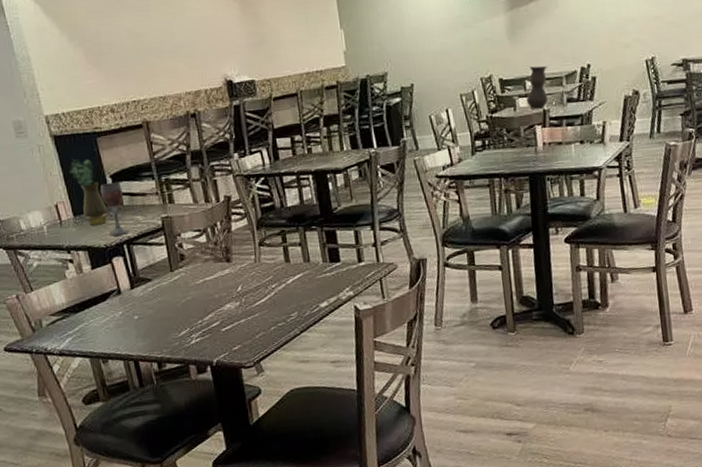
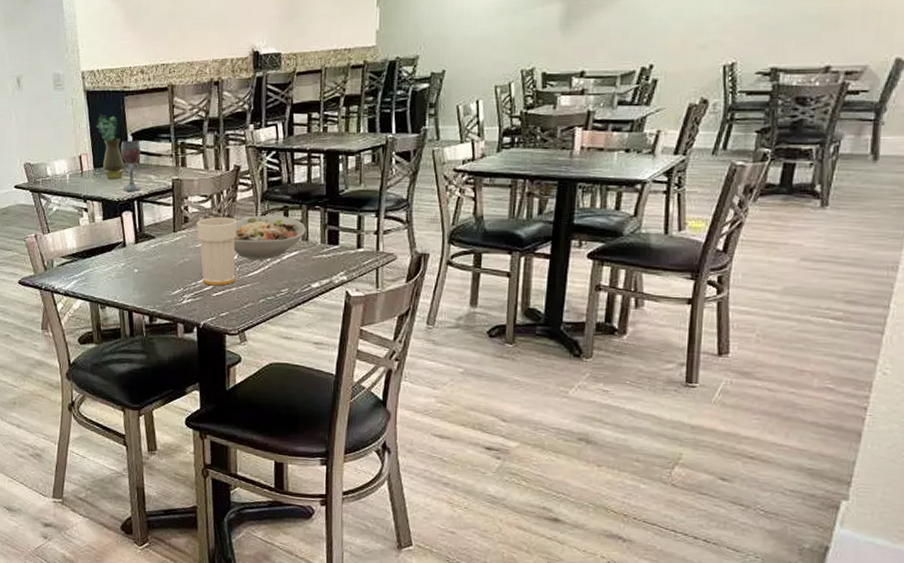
cup: none [194,249,243,321] -> present [197,217,238,286]
salad: none [234,240,306,289] -> present [233,215,306,260]
vase: present [526,66,548,110] -> none [569,62,602,110]

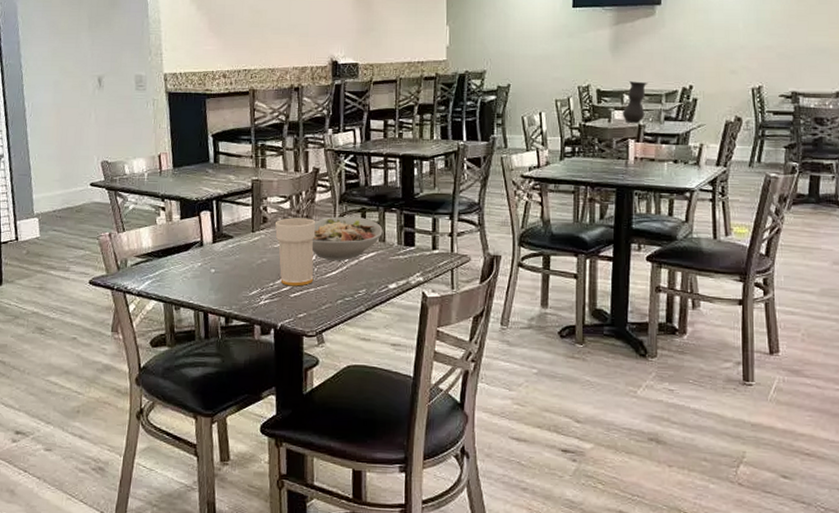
vase: present [96,113,124,179] -> none [177,114,204,179]
cup: present [121,141,141,191] -> none [201,141,221,191]
vase: none [569,62,602,110] -> present [622,81,648,124]

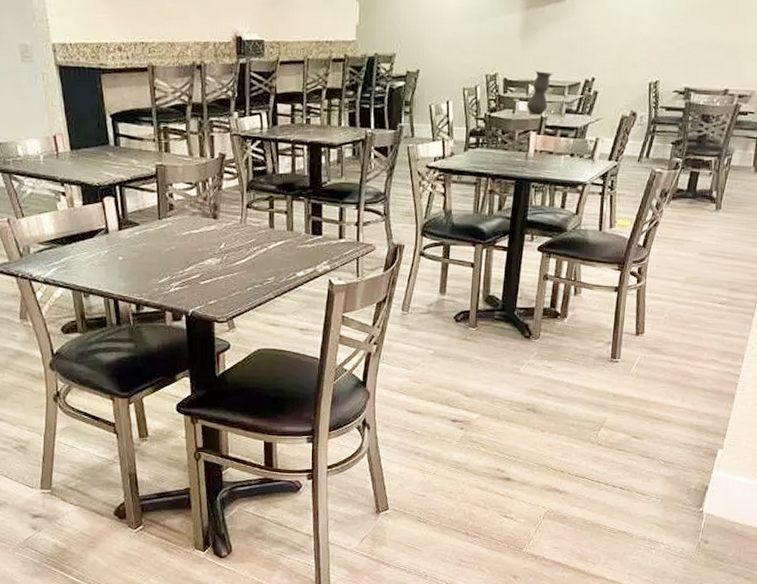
cup: present [275,218,316,287] -> none [183,205,224,274]
salad: present [311,216,383,260] -> none [220,204,291,249]

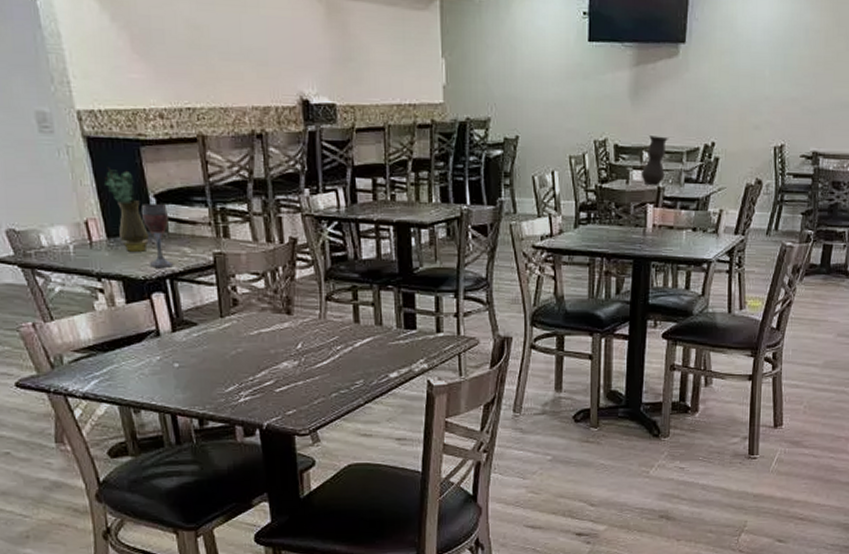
vase: none [71,90,104,162] -> present [104,166,149,252]
cup: none [100,122,123,176] -> present [142,204,174,268]

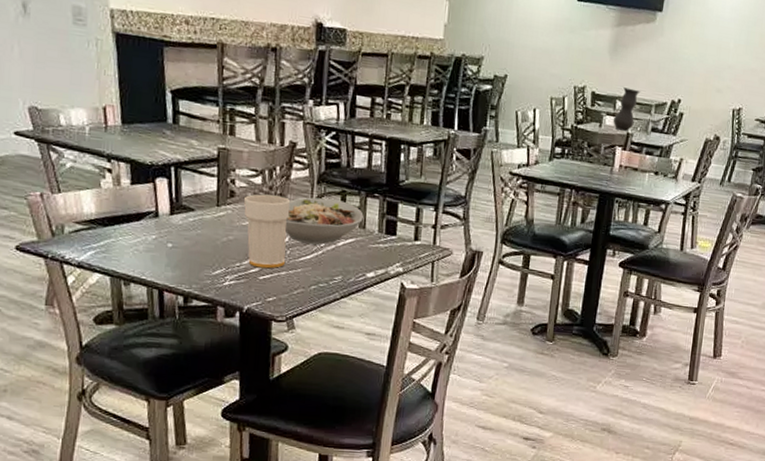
vase: present [104,166,149,252] -> none [127,61,161,140]
cup: present [142,204,174,268] -> none [157,97,181,157]
cup: none [249,299,302,380] -> present [244,194,291,269]
salad: none [295,297,379,348] -> present [284,197,364,245]

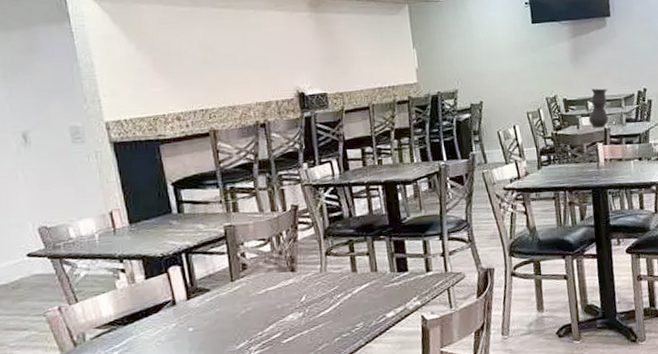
cup: present [244,194,291,269] -> none [257,258,306,332]
salad: present [284,197,364,245] -> none [299,249,374,299]

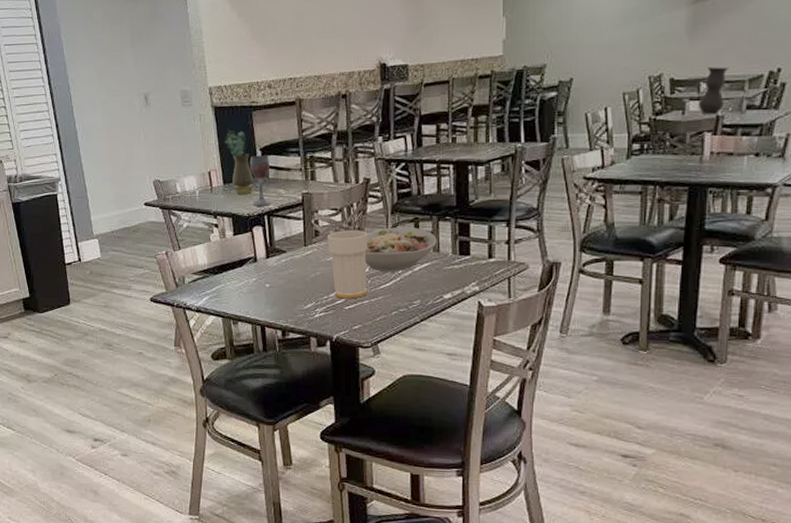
vase: none [128,164,167,234] -> present [225,128,254,194]
cup: none [161,190,189,245] -> present [250,156,271,206]
cup: none [257,258,306,332] -> present [328,230,368,299]
salad: none [299,249,374,299] -> present [364,227,437,272]

